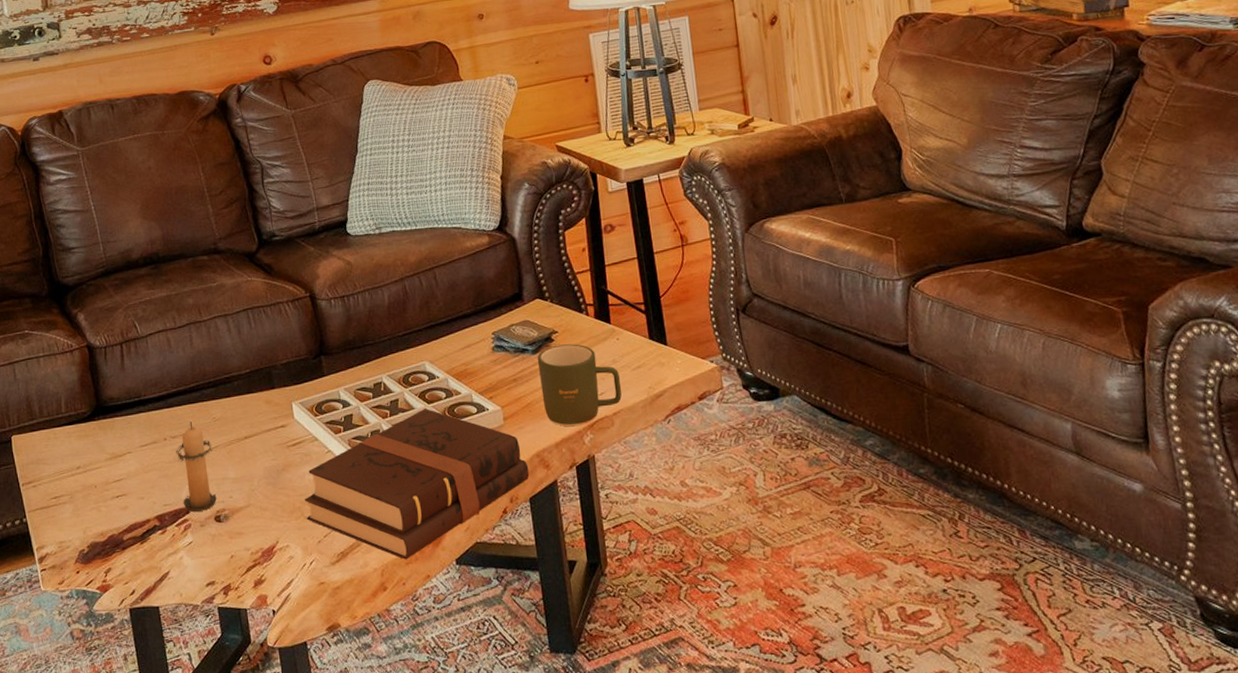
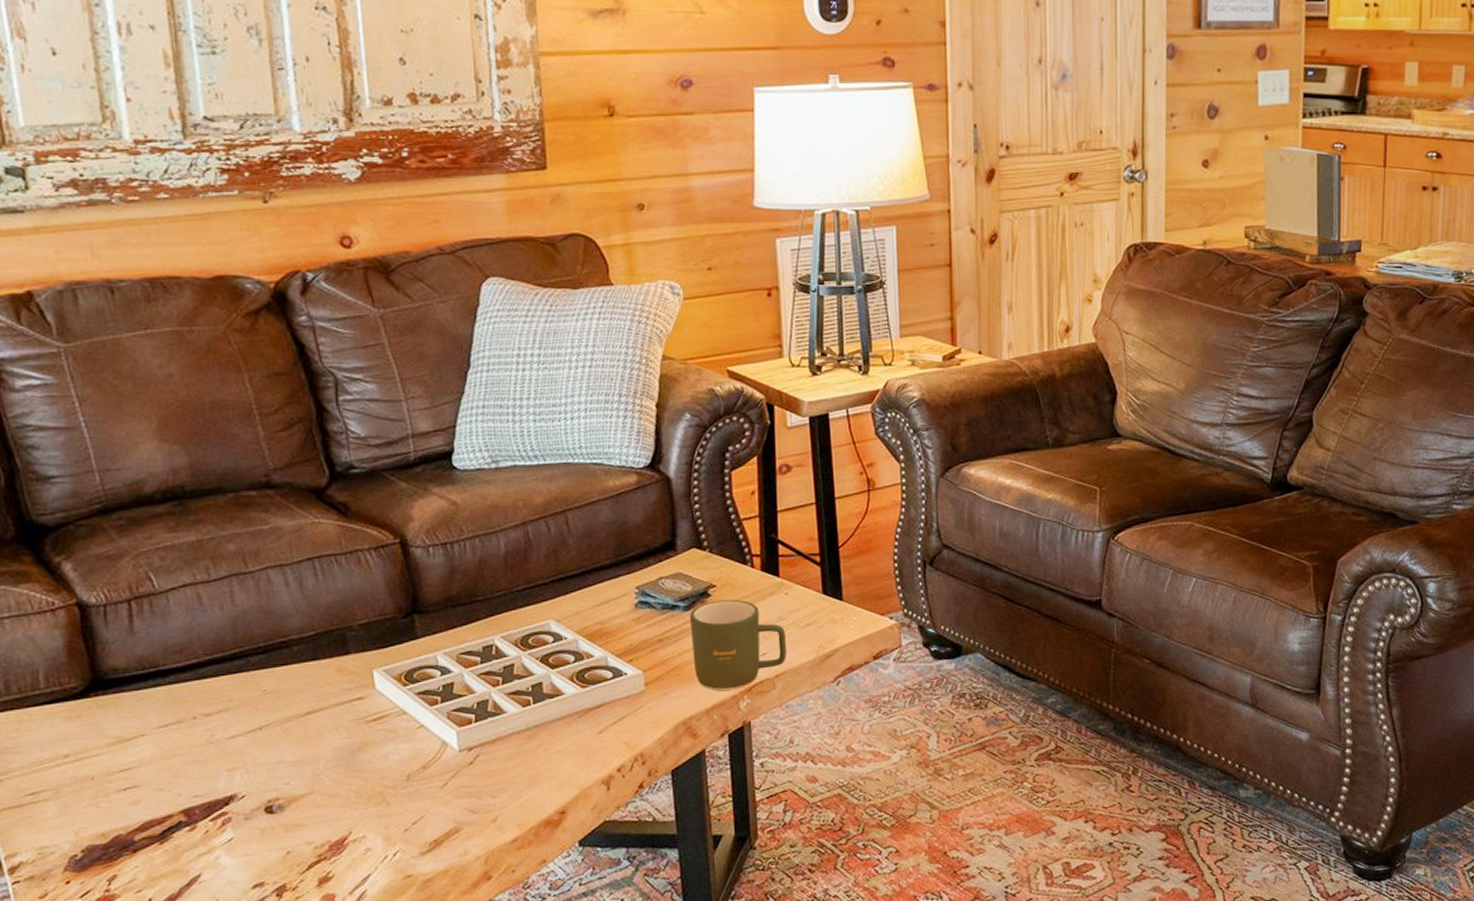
candle: present [176,422,217,513] -> none [210,696,268,804]
hardback book: present [304,409,530,560] -> none [386,674,673,845]

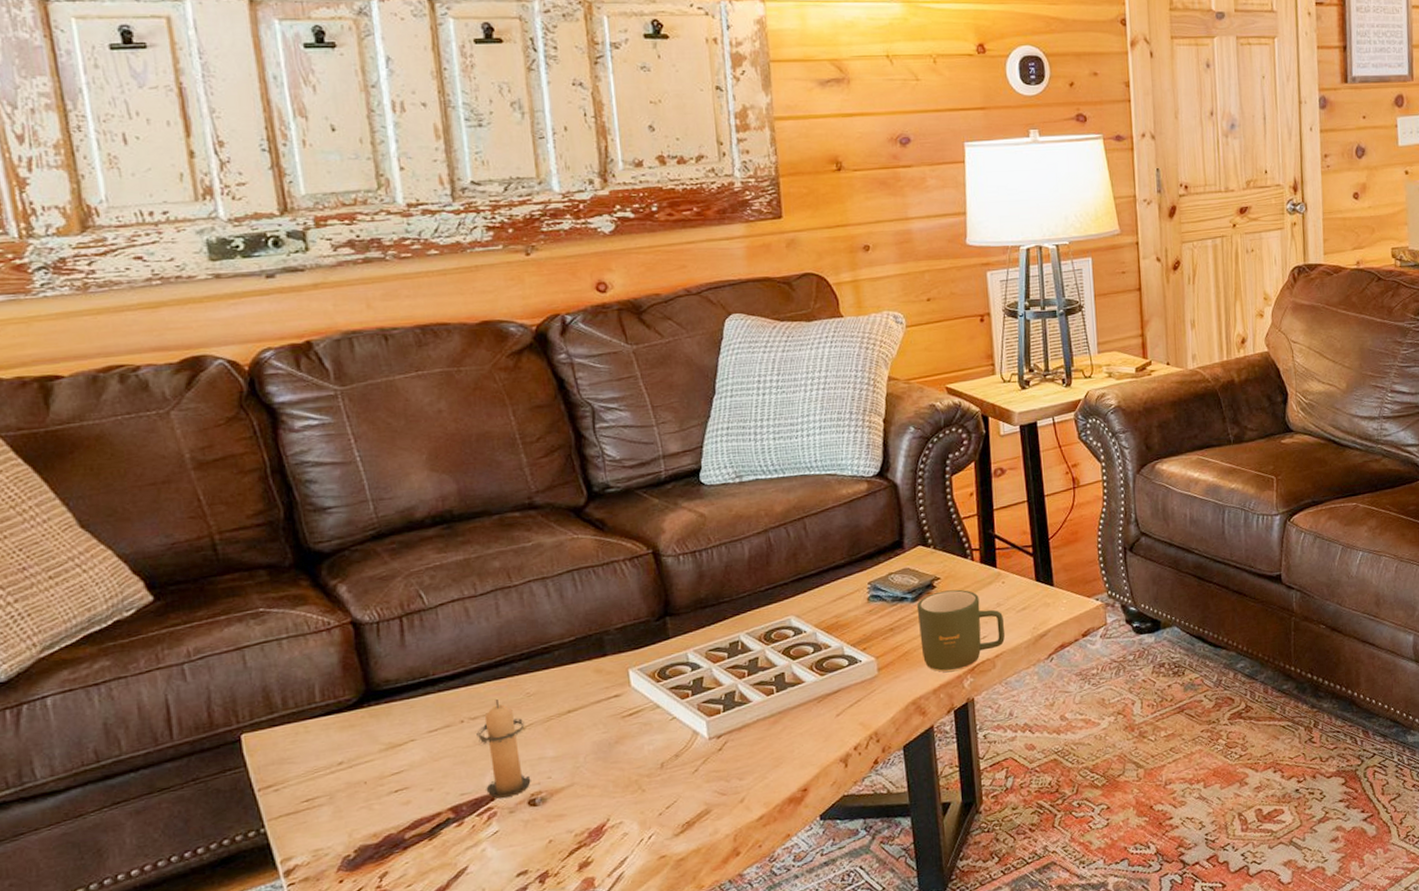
candle: none [210,696,268,804] -> present [476,699,531,799]

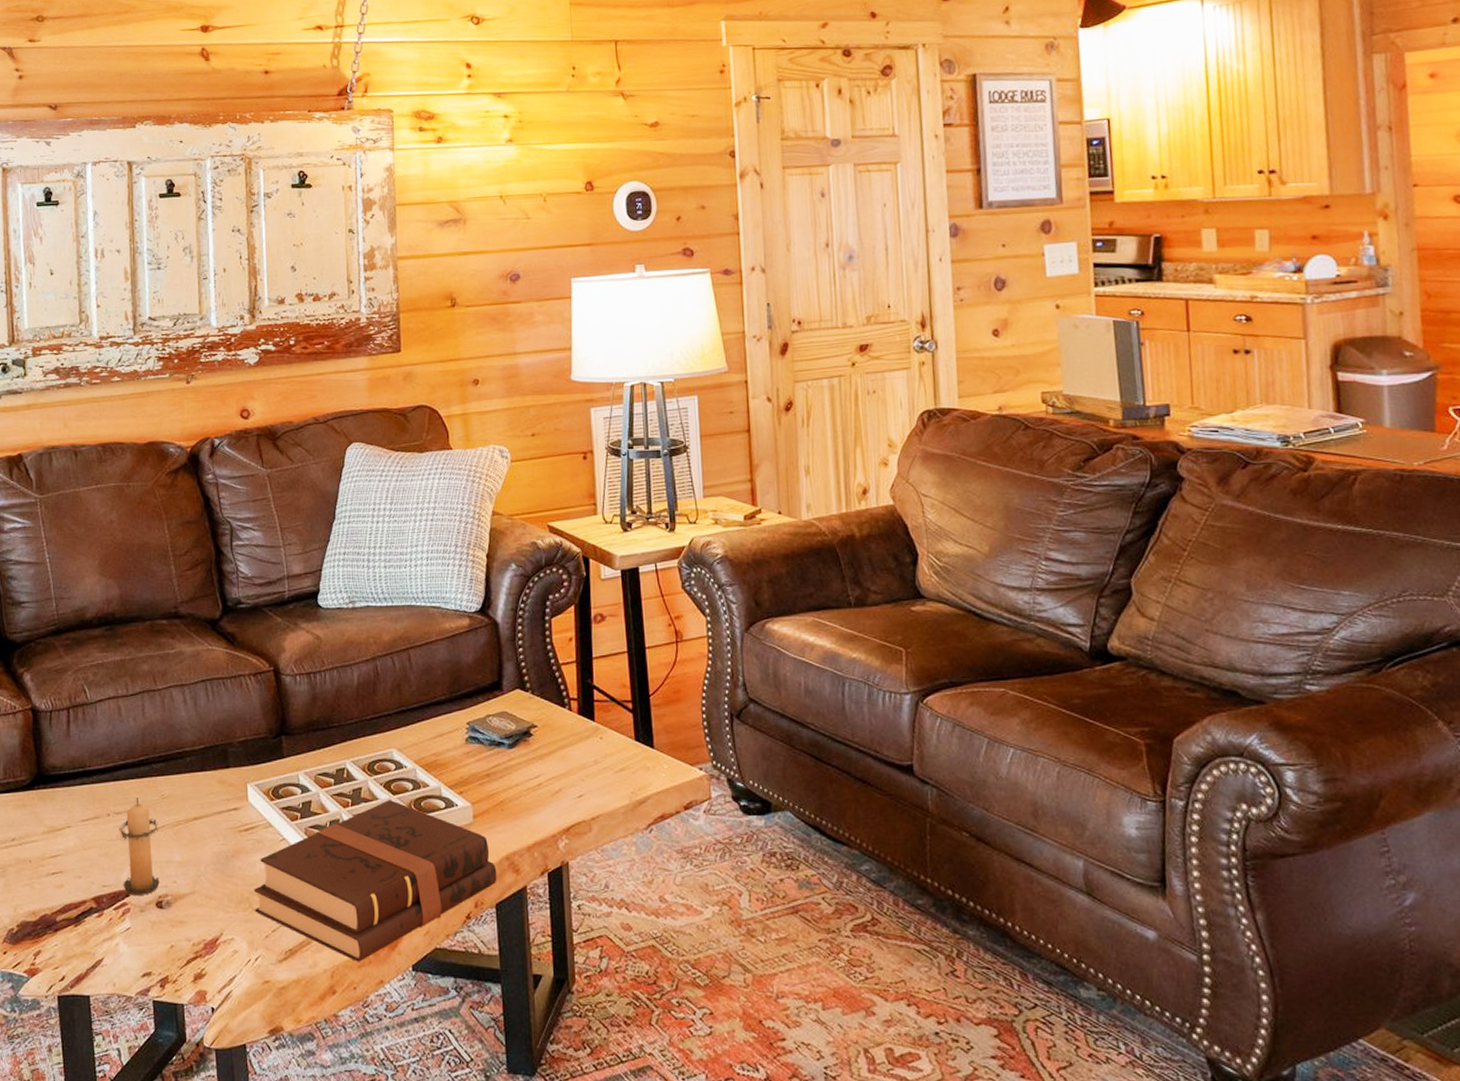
hardback book: none [642,665,904,822] -> present [253,800,497,962]
mug: present [916,589,1006,673] -> none [513,740,603,830]

